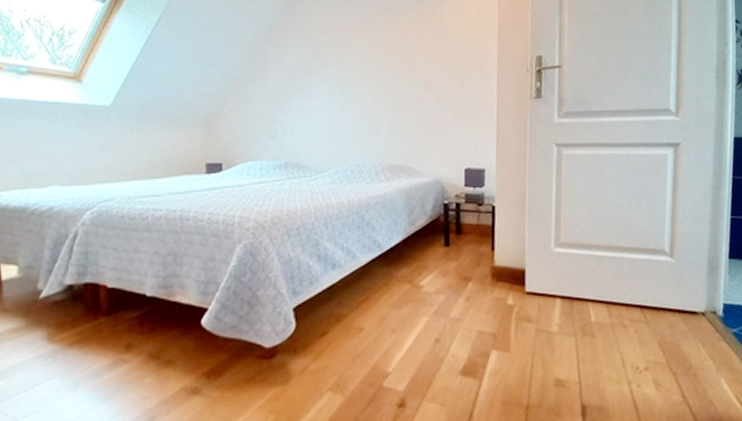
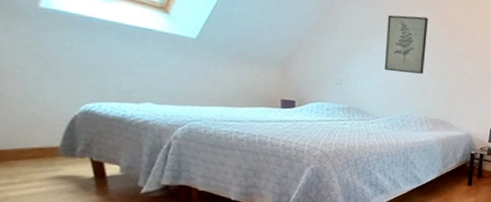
wall art: none [326,47,375,115] -> present [385,14,428,74]

